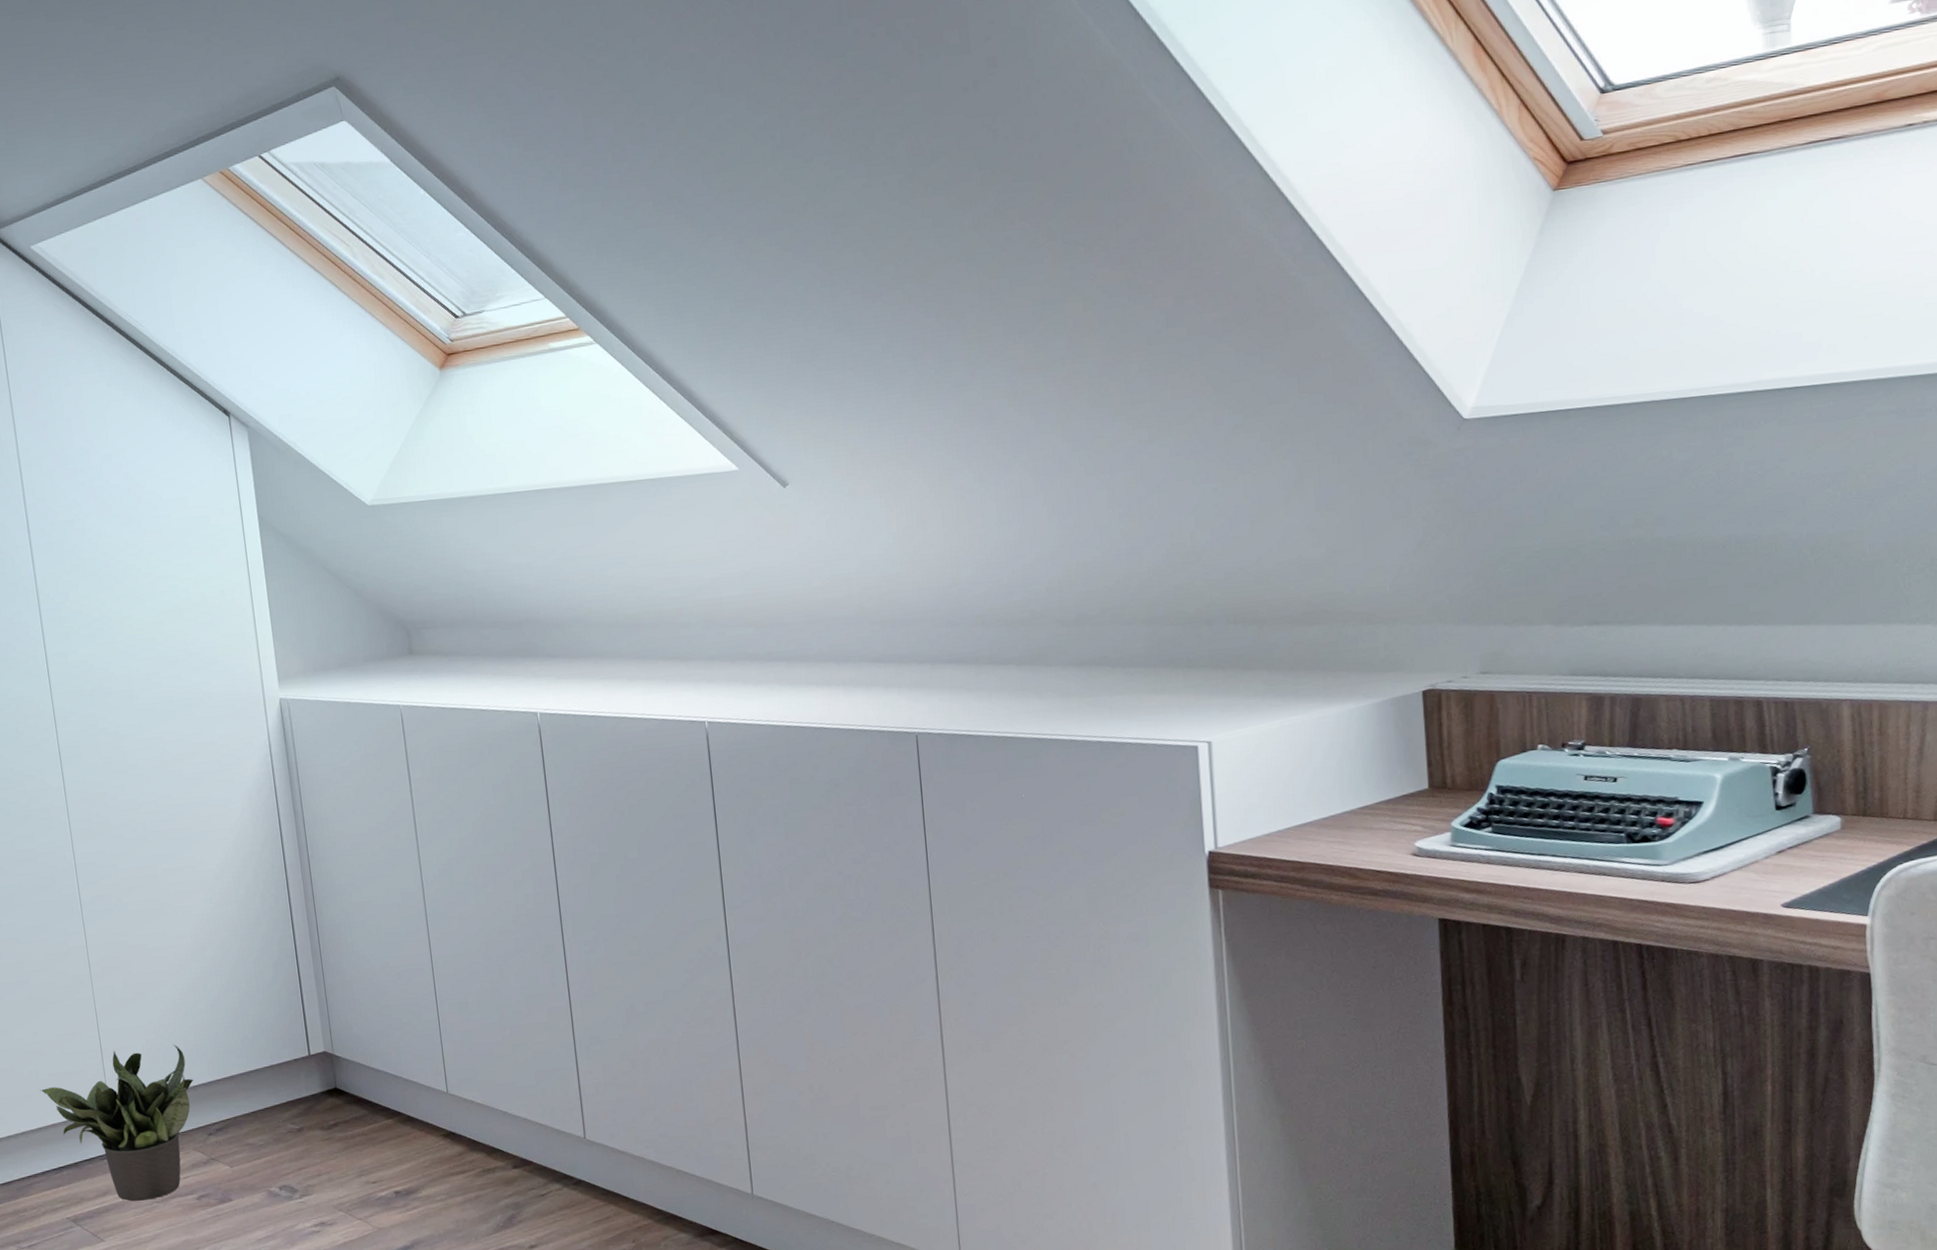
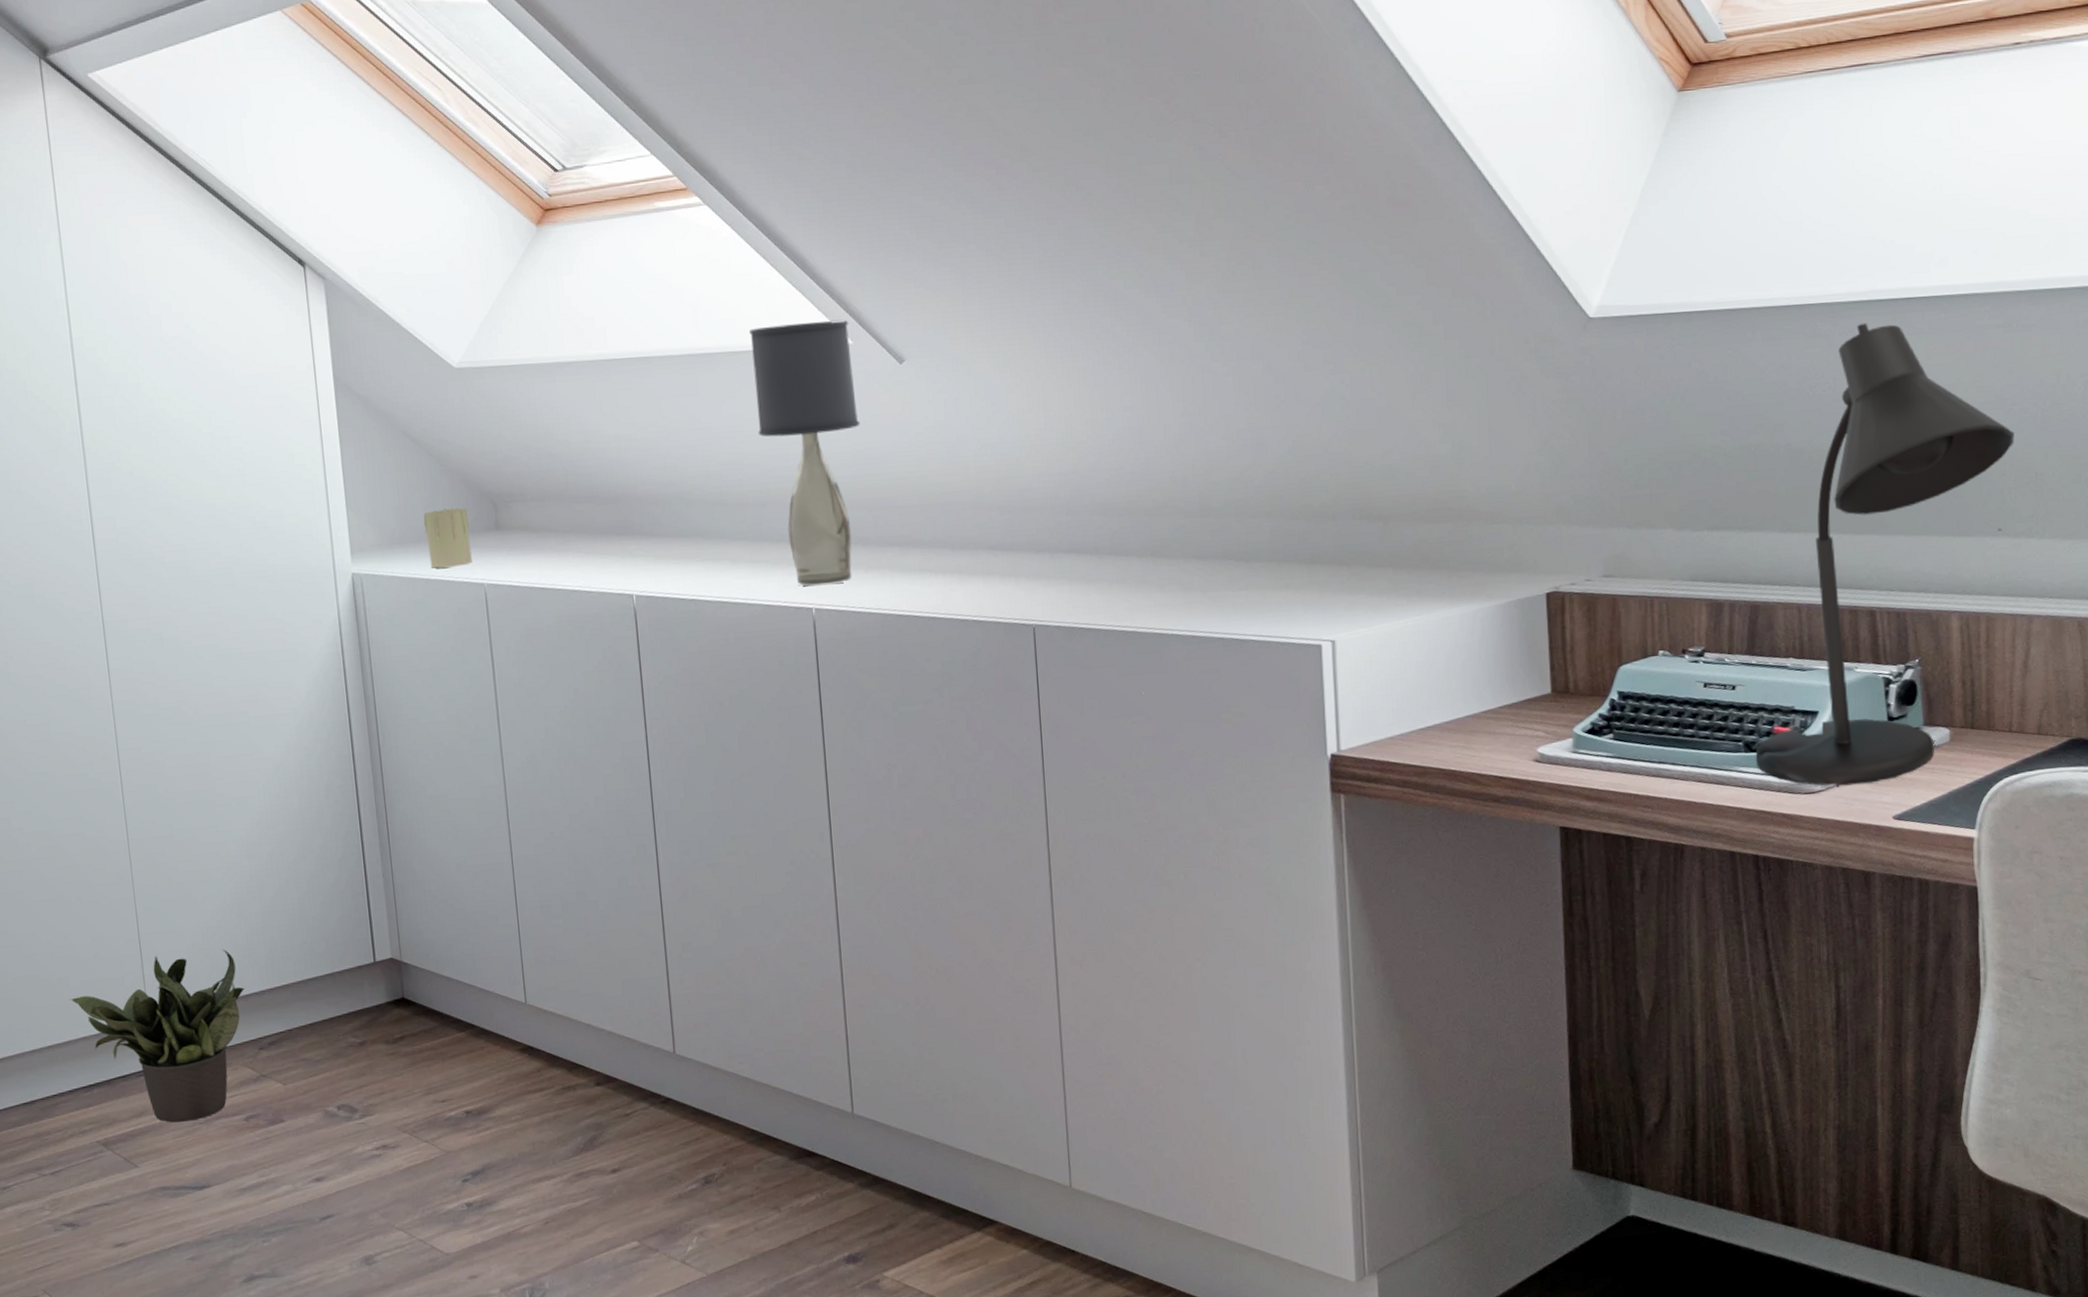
candle: none [343,635,389,692] -> present [423,508,472,568]
table lamp: none [640,447,747,701] -> present [749,319,861,587]
desk lamp: none [1638,413,1908,876] -> present [1755,322,2014,786]

